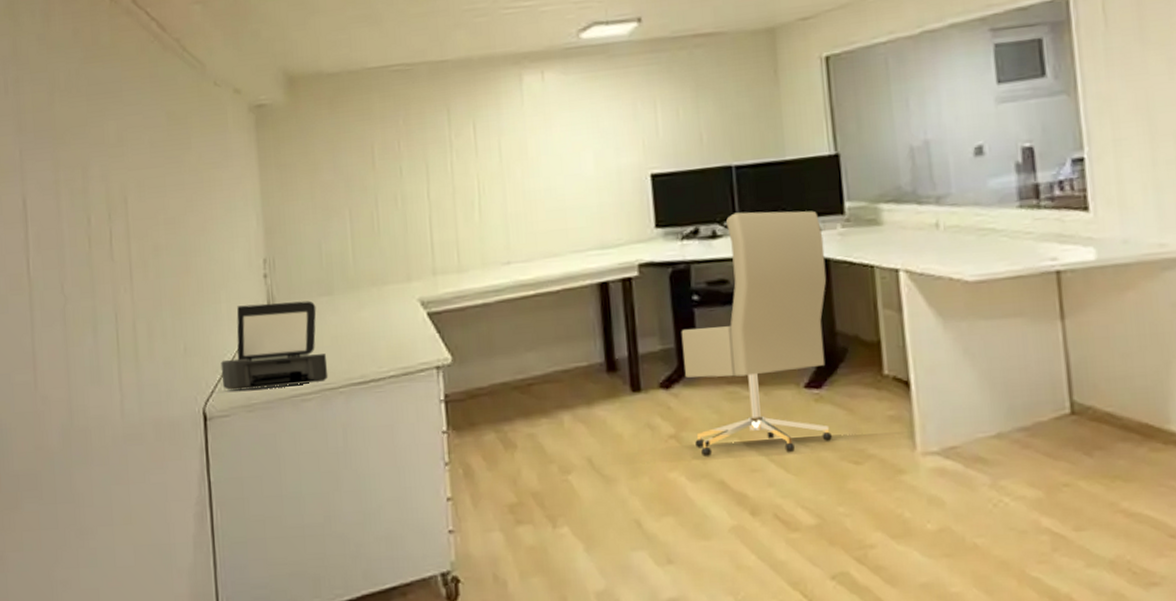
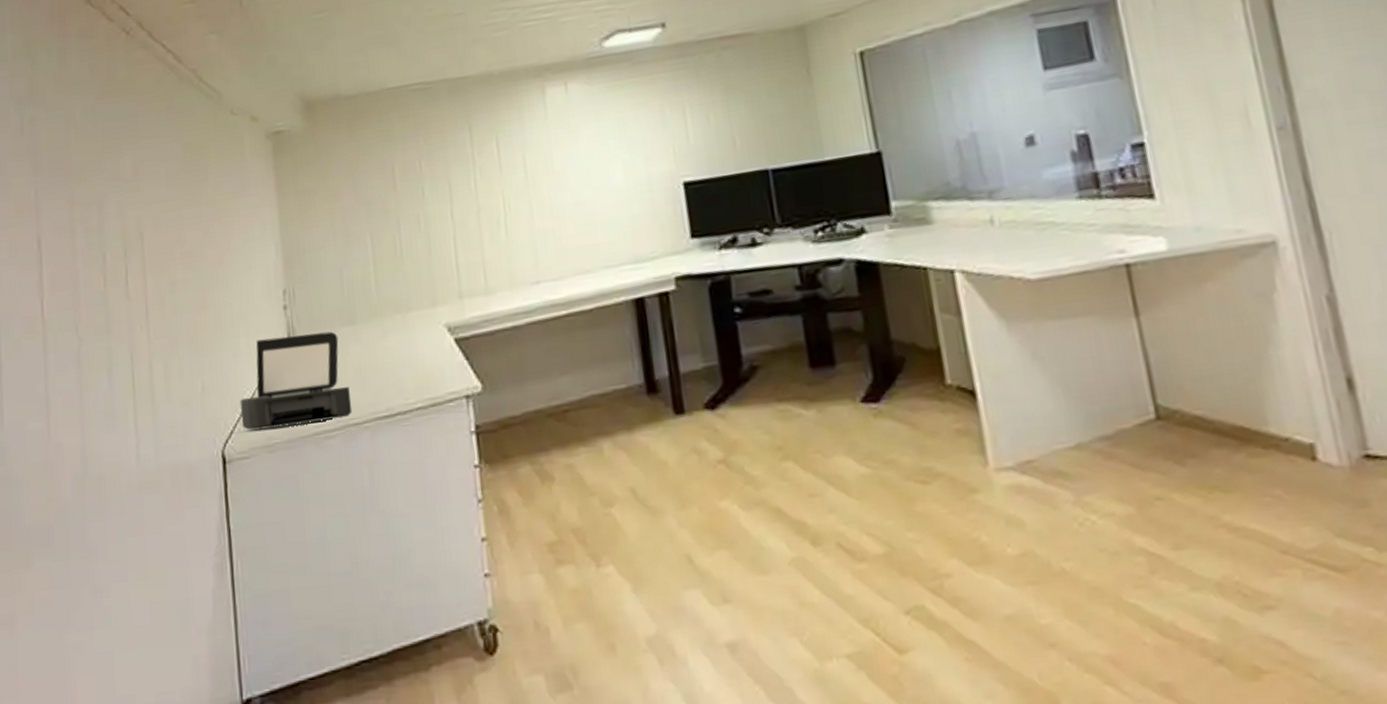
office chair: present [681,211,832,458] -> none [724,212,895,483]

